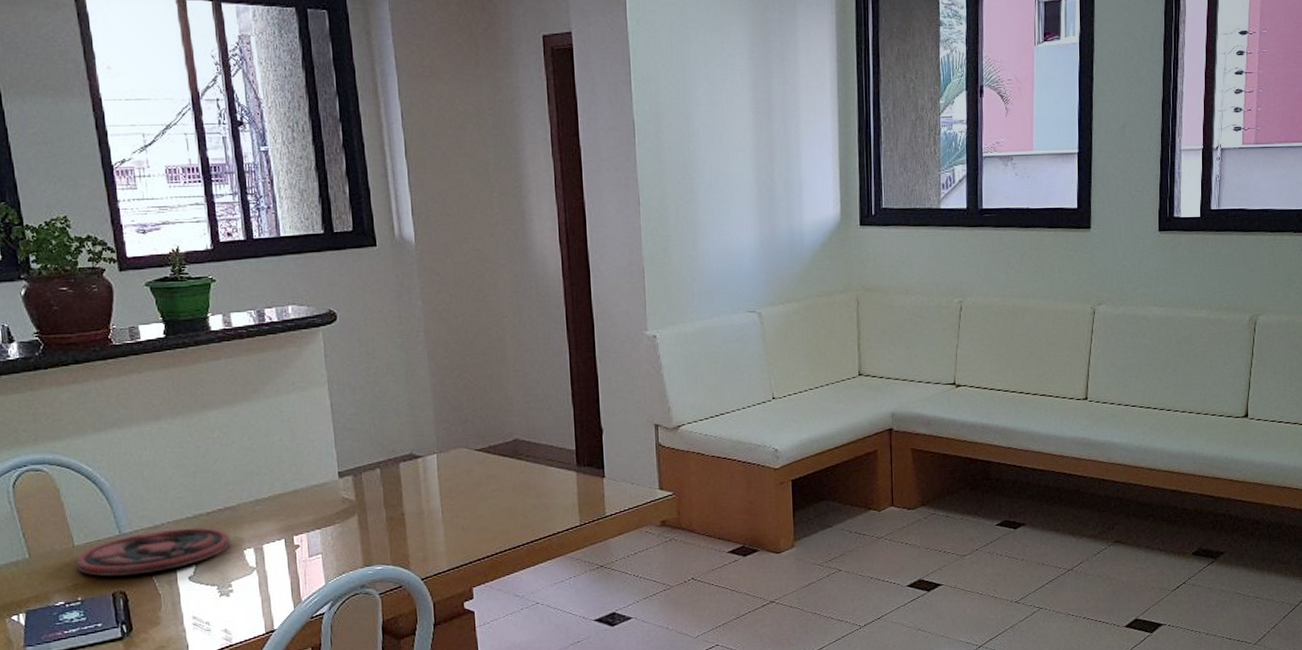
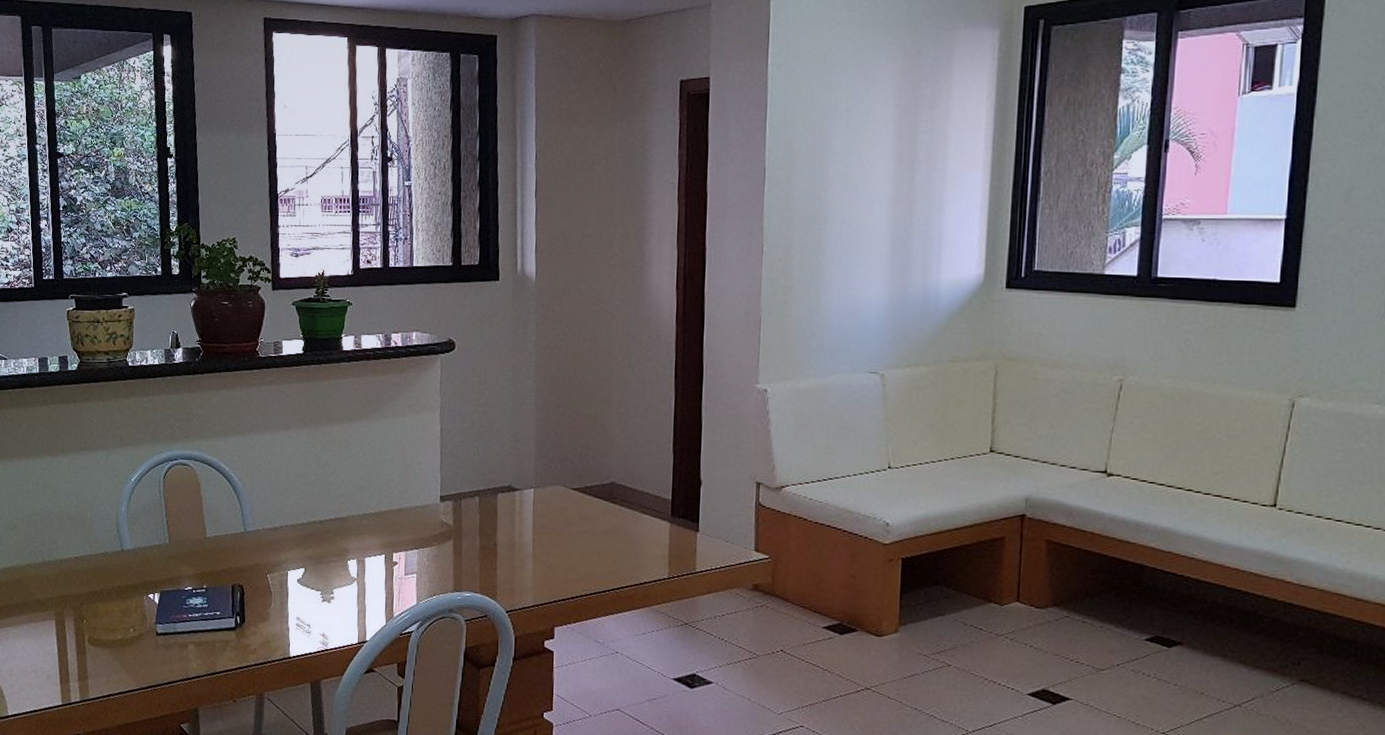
plate: present [76,528,230,577] -> none [205,532,337,571]

